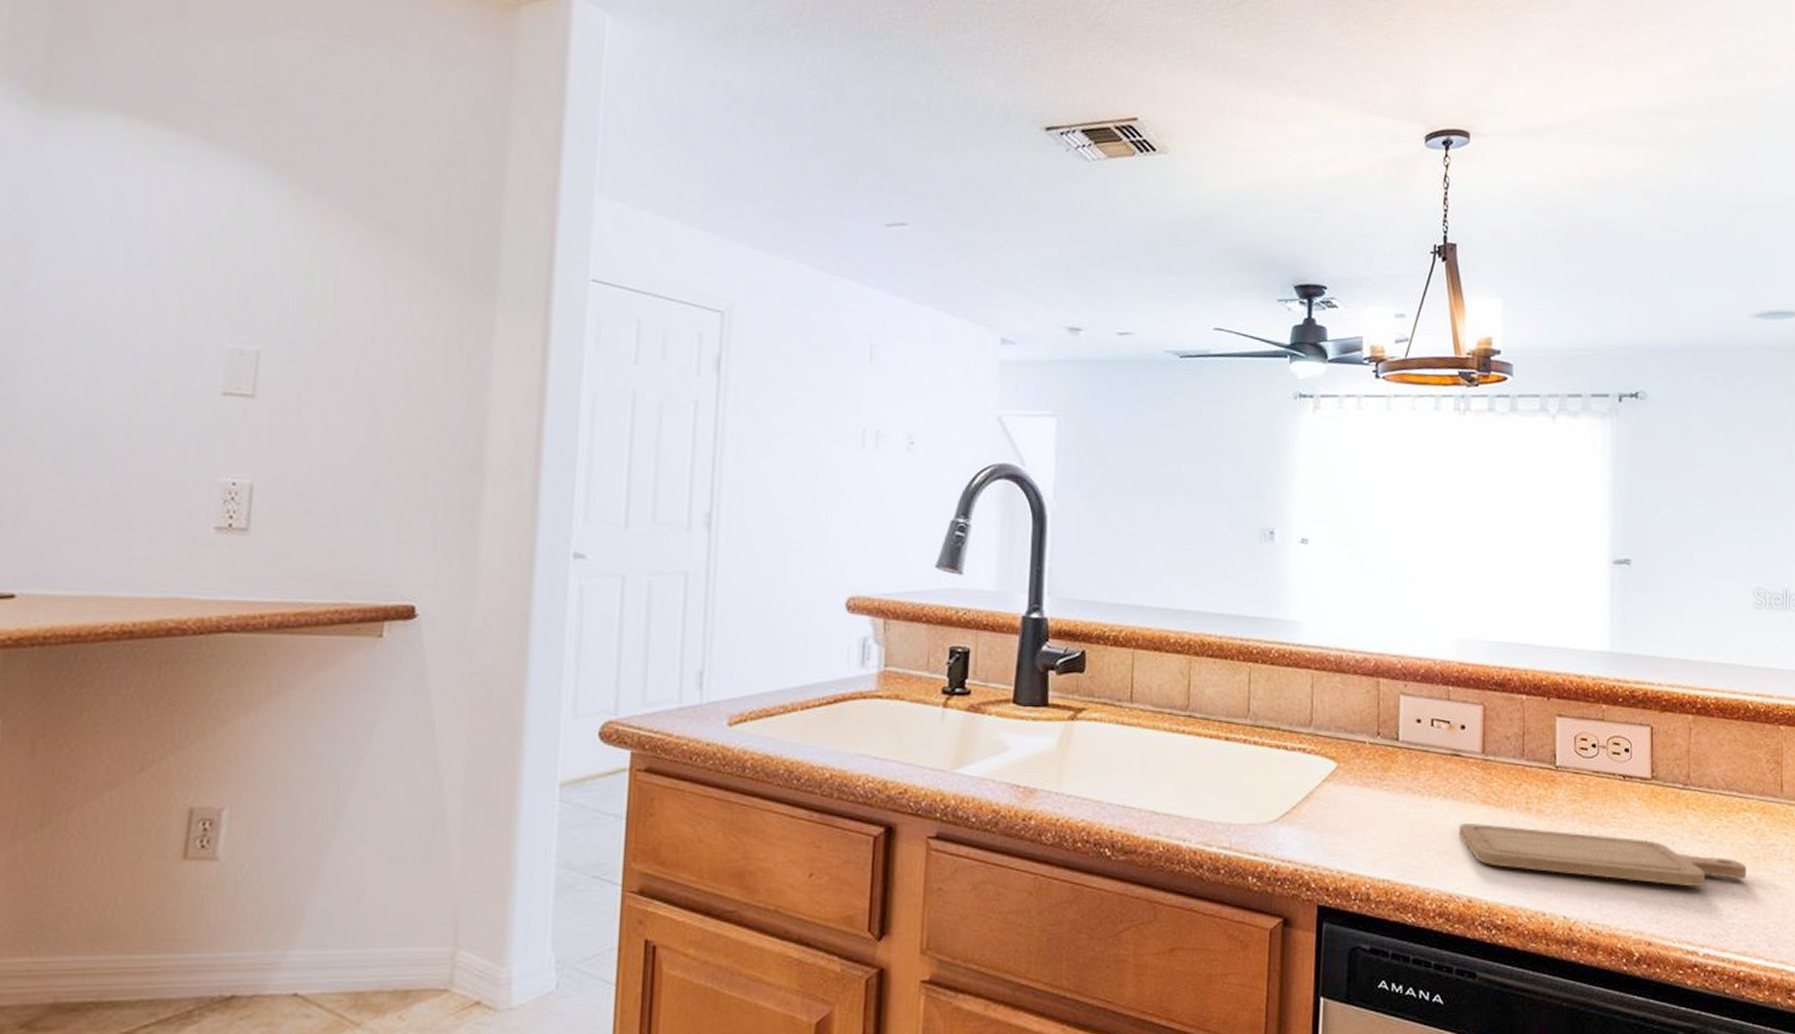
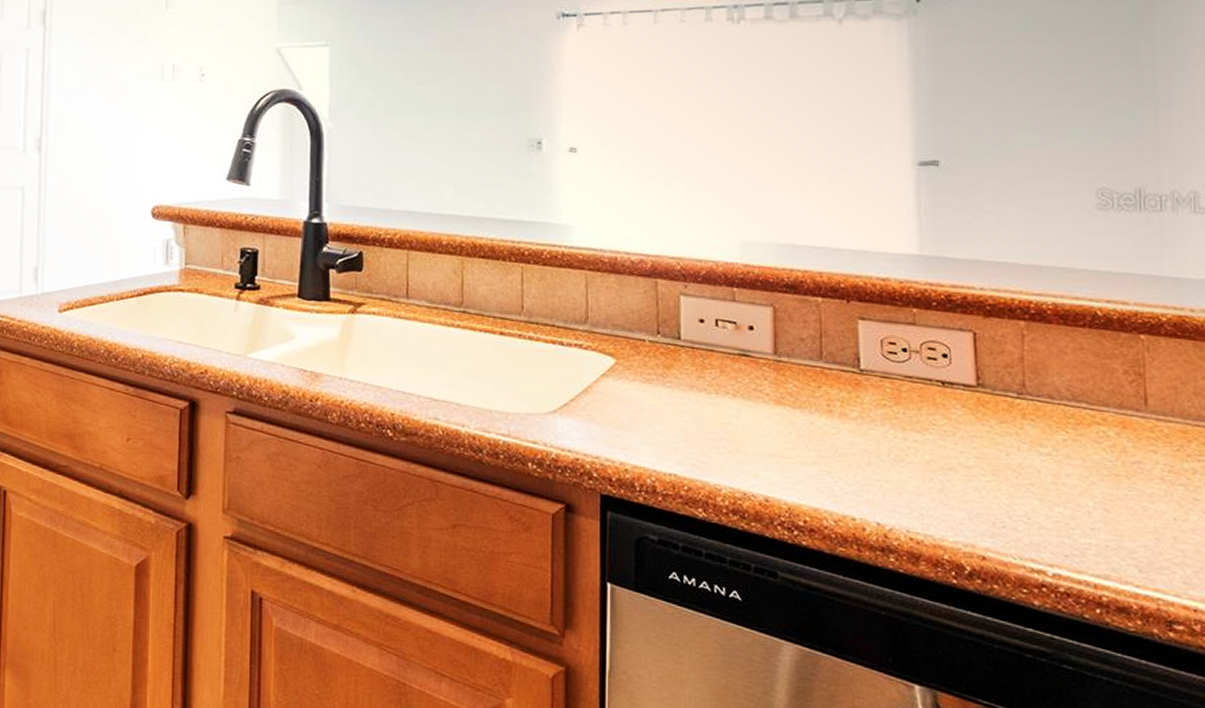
chopping board: present [1458,823,1748,887] -> none [751,423,1106,502]

